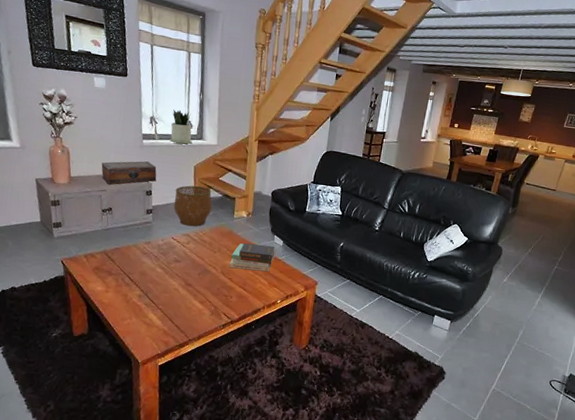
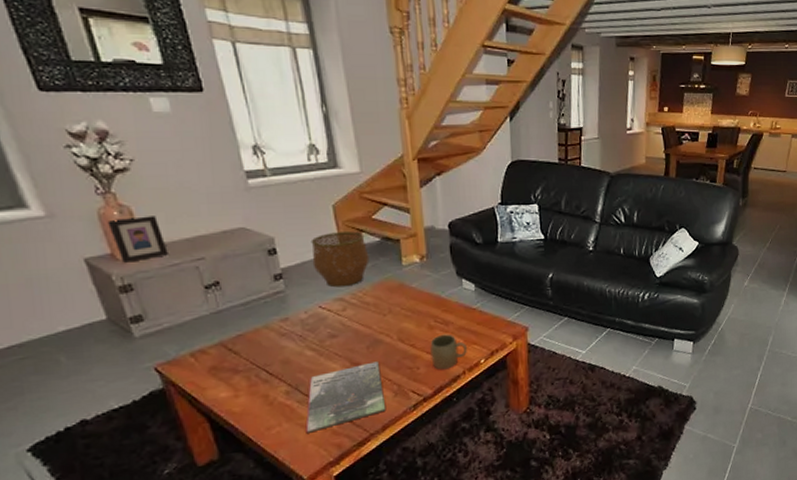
picture frame: none [54,156,85,186] -> present [107,216,168,263]
decorative box: present [101,161,157,185] -> none [189,209,280,249]
magazine: none [146,285,205,329] -> present [305,361,386,434]
planter: present [169,109,193,145] -> none [285,130,323,178]
books: present [229,243,277,272] -> none [408,293,468,332]
mug: none [241,275,269,303] -> present [430,334,467,370]

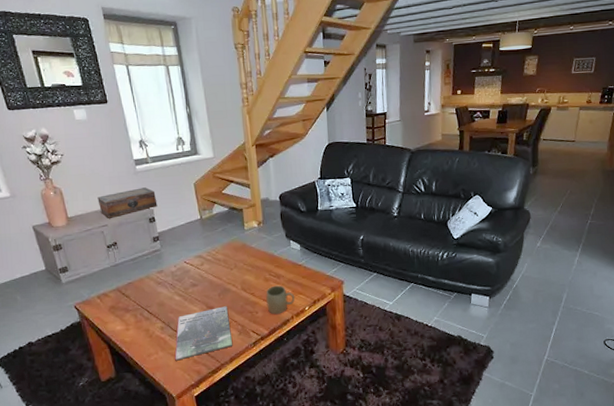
picture frame: present [107,216,168,263] -> none [47,194,84,229]
decorative box: none [189,209,280,249] -> present [97,187,158,218]
basket: present [311,231,370,288] -> none [178,203,221,247]

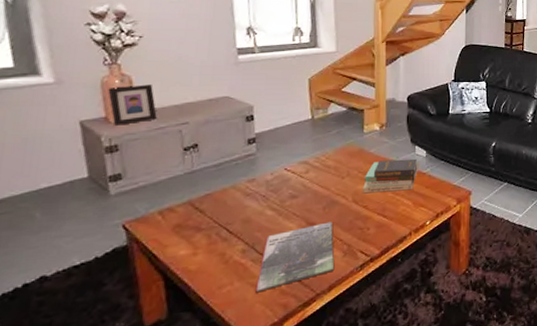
picture frame: none [47,194,84,229] -> present [108,84,157,125]
decorative box: present [97,187,158,218] -> none [180,80,260,115]
books: none [249,252,295,283] -> present [363,158,419,194]
mug: present [266,285,295,315] -> none [381,196,415,231]

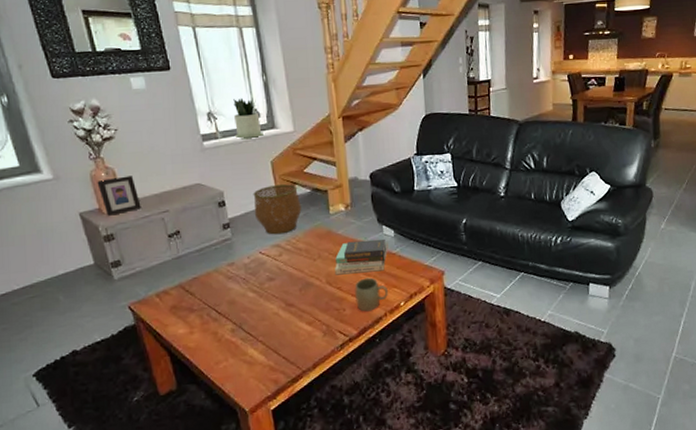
magazine: present [255,222,335,293] -> none [247,303,317,369]
planter: none [273,15,304,55] -> present [233,97,264,139]
basket: none [284,102,335,152] -> present [253,184,302,235]
mug: none [381,196,415,231] -> present [355,277,388,312]

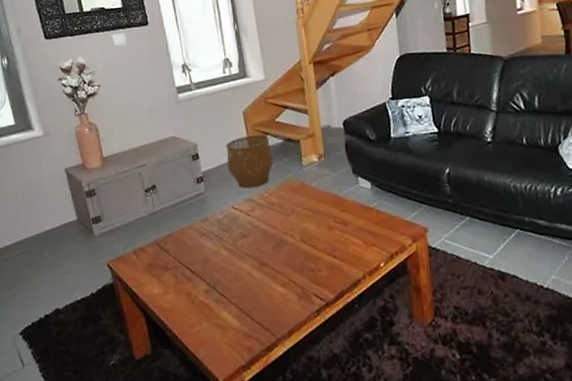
picture frame: present [97,175,141,216] -> none [81,130,120,171]
planter: present [233,97,264,139] -> none [206,48,235,90]
books: present [335,238,388,275] -> none [309,191,365,232]
mug: present [355,277,388,312] -> none [330,234,366,273]

